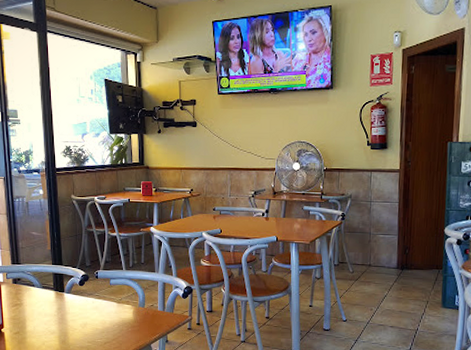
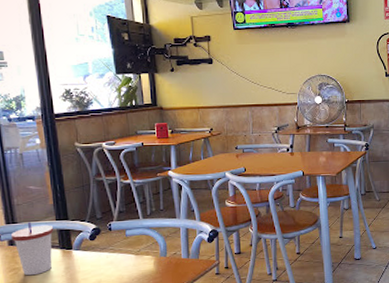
cup: none [16,264,50,312] -> present [12,222,54,276]

